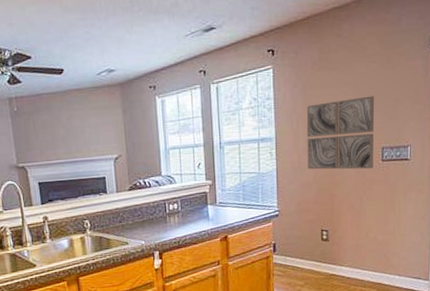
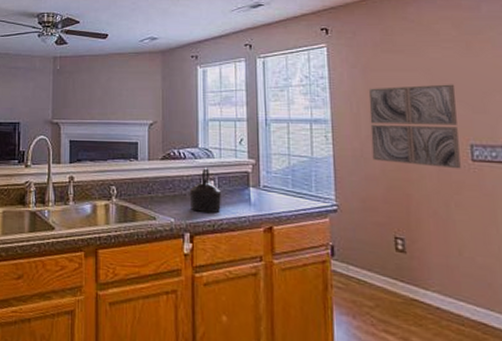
kettle: none [156,192,184,232] -> present [189,167,221,212]

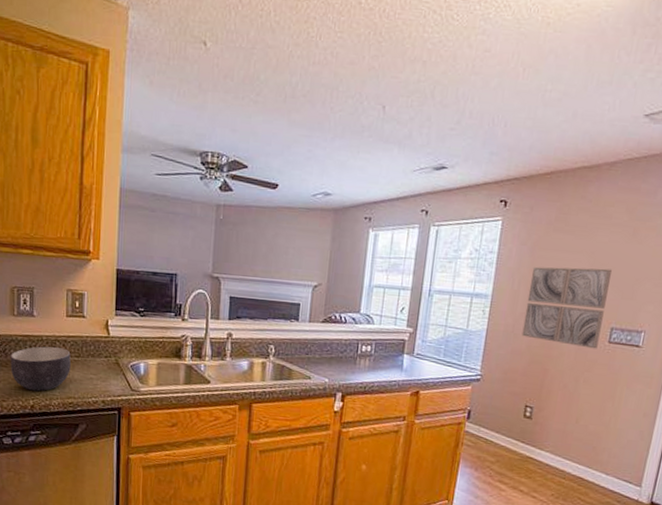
kettle: present [189,167,221,212] -> none [345,332,376,376]

